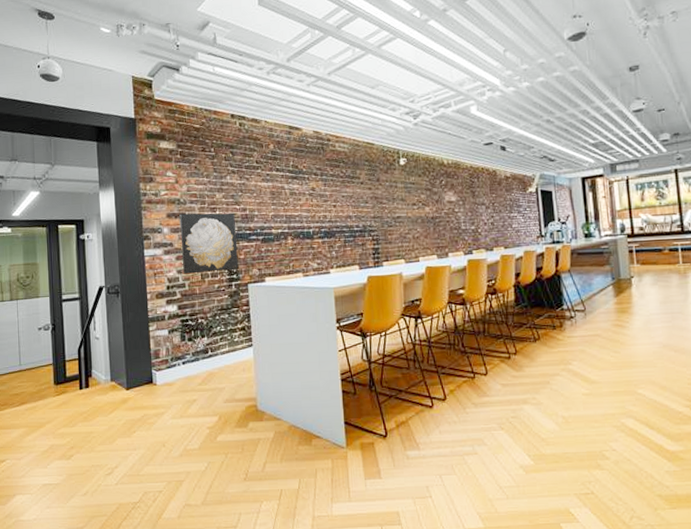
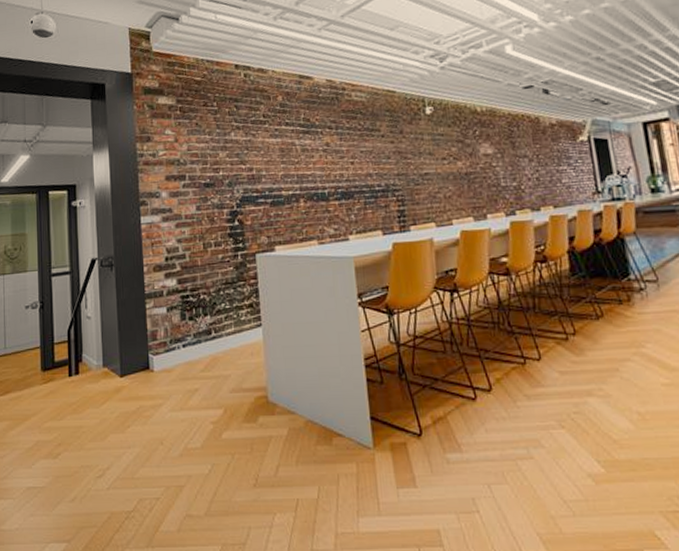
wall art: present [179,213,239,274] -> none [179,174,245,244]

